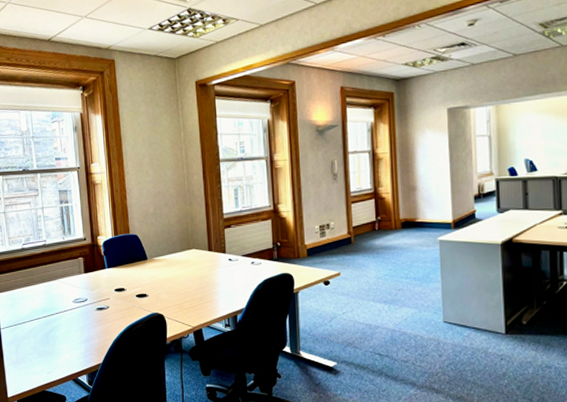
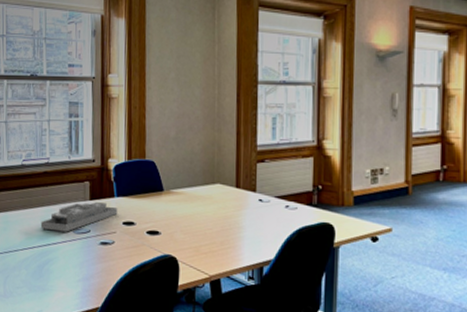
desk organizer: none [43,274,110,303] -> present [40,202,118,232]

